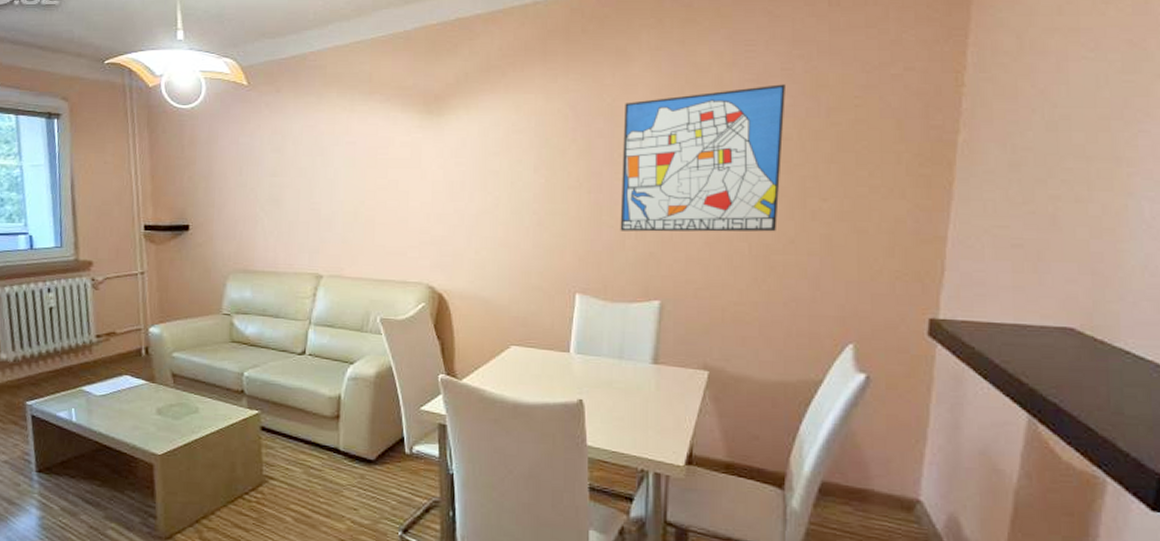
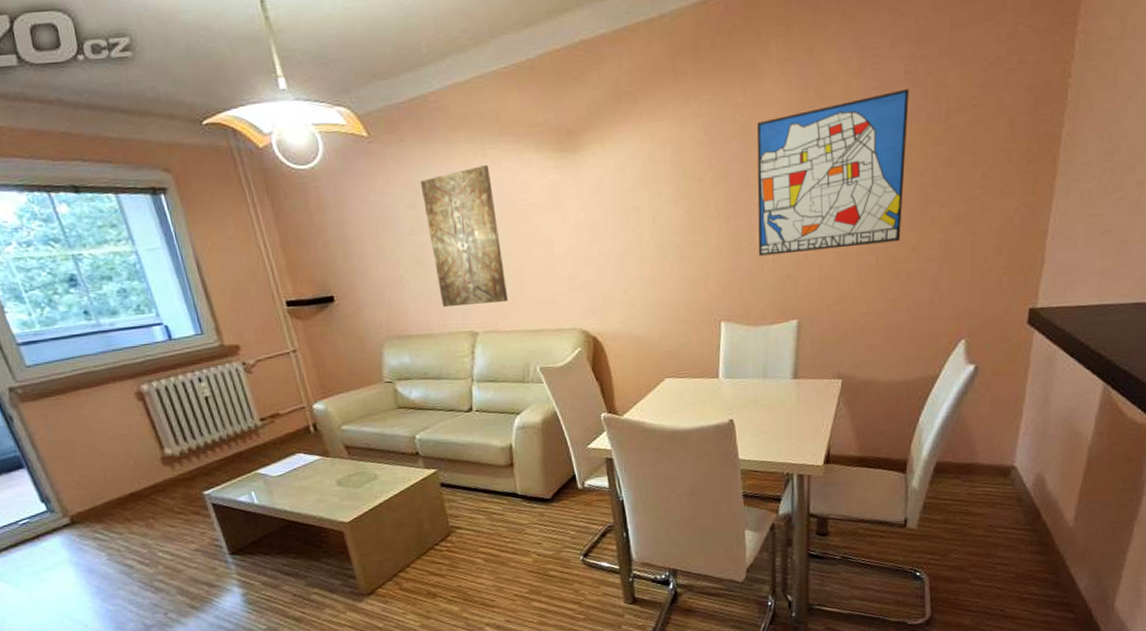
wall art: none [288,120,357,248] -> present [420,165,508,308]

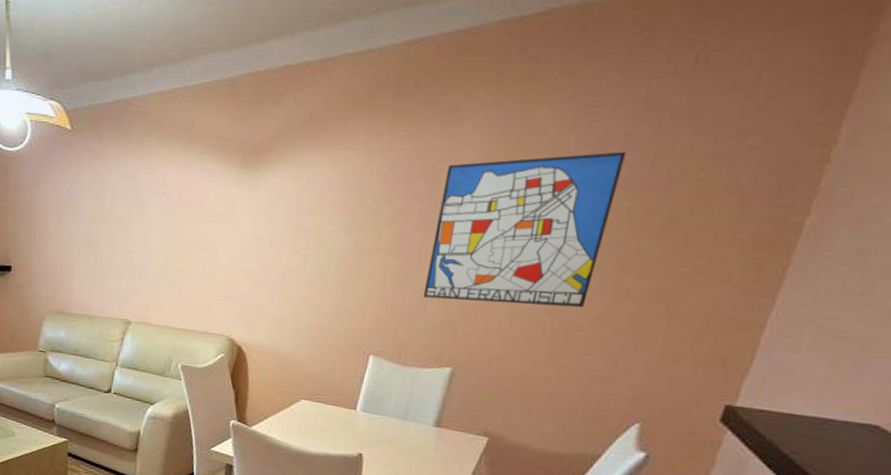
wall art: present [420,165,508,308] -> none [104,170,174,298]

